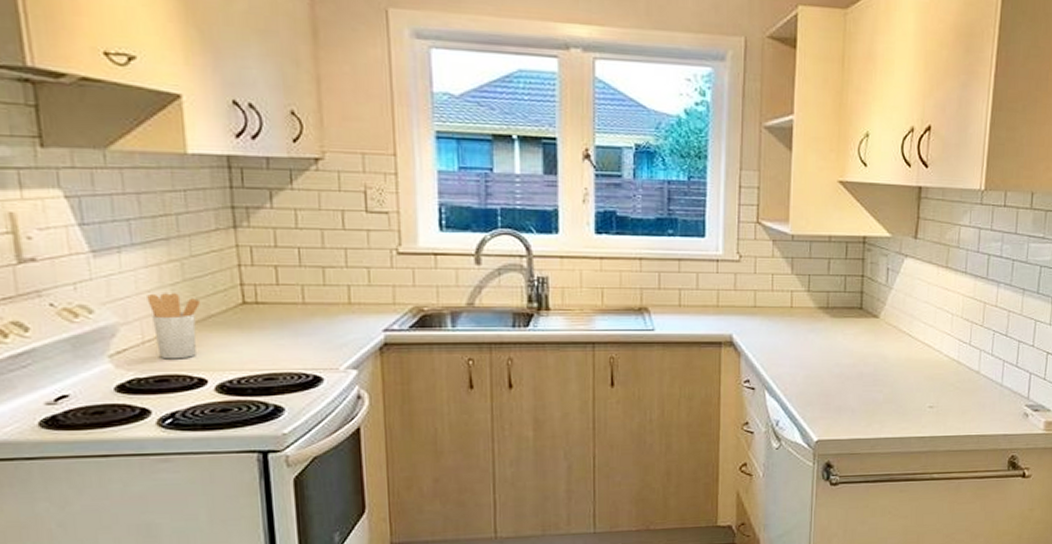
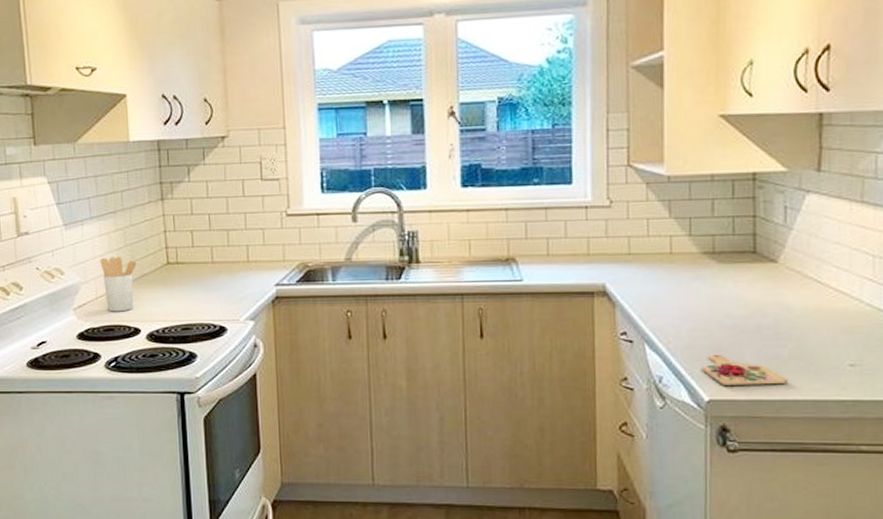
cutting board: none [812,400,882,427] -> present [701,355,788,385]

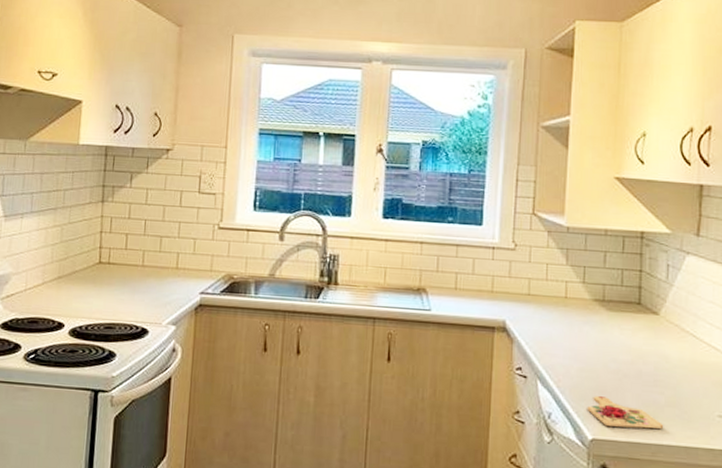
utensil holder: present [100,256,137,312] -> none [34,251,70,306]

